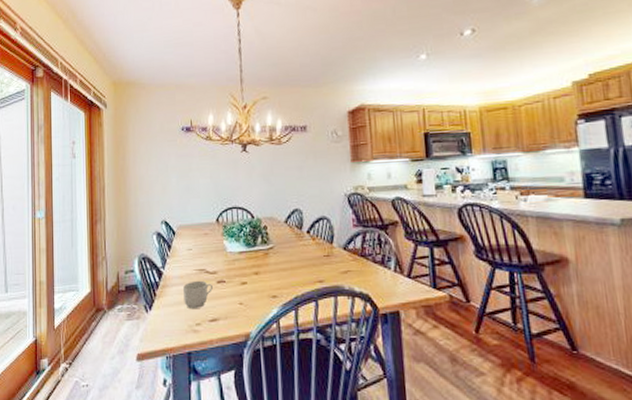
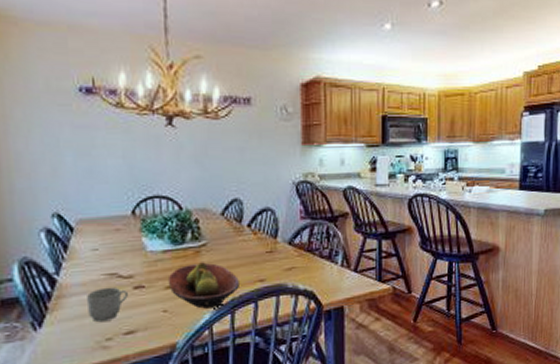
fruit bowl: none [243,261,301,304] -> present [167,260,239,309]

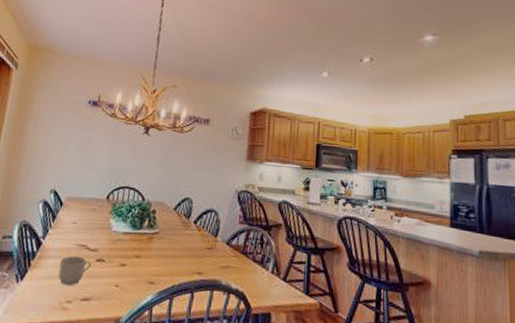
fruit bowl: present [167,260,239,309] -> none [123,246,181,291]

